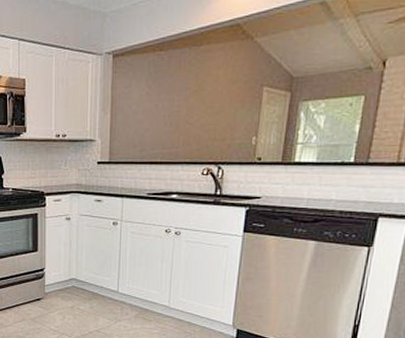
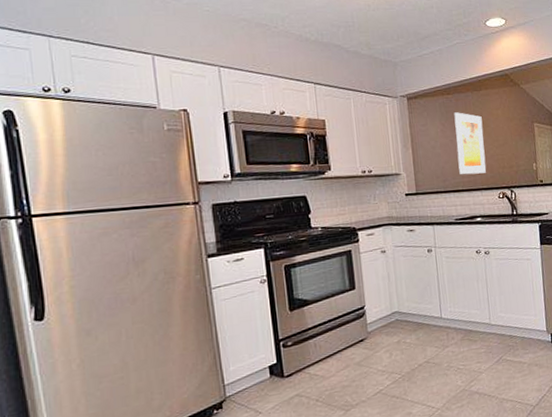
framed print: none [160,72,197,146] -> present [454,112,486,175]

